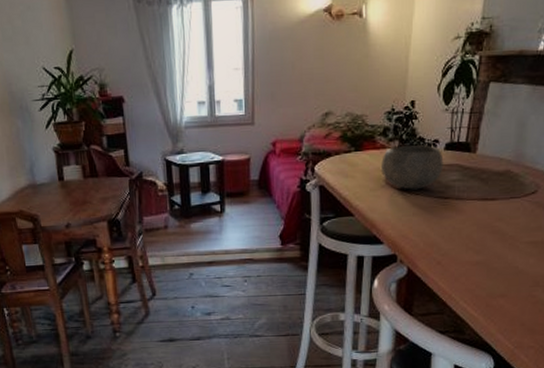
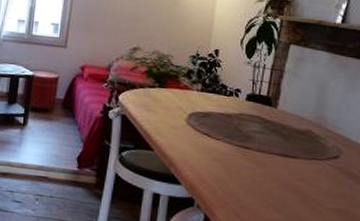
bowl: present [381,144,444,190] -> none [183,88,245,135]

